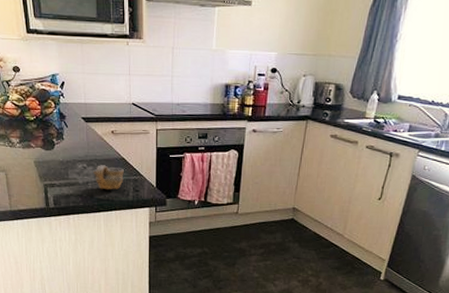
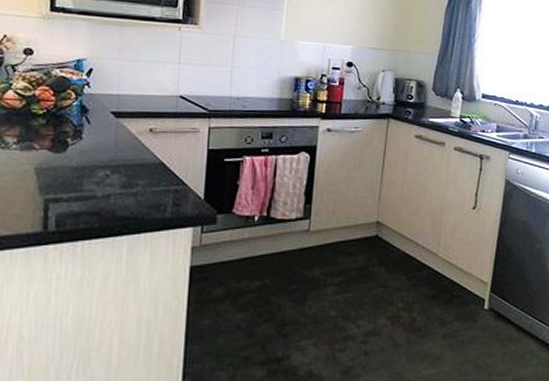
cup: present [93,165,124,190] -> none [119,172,162,205]

